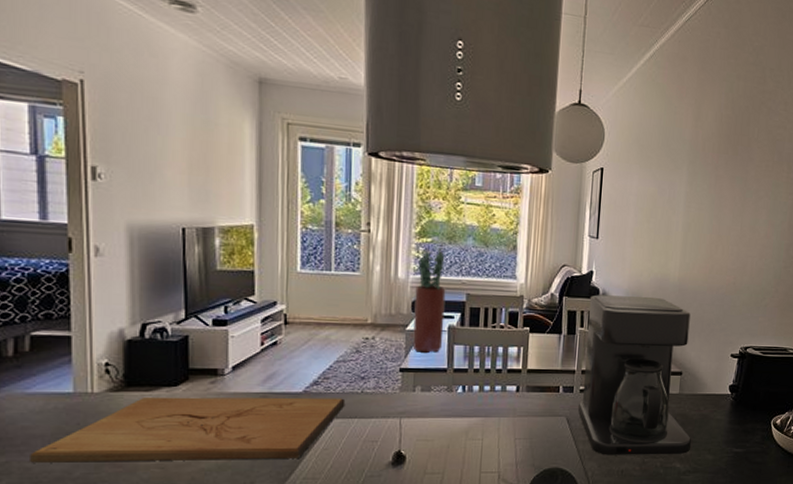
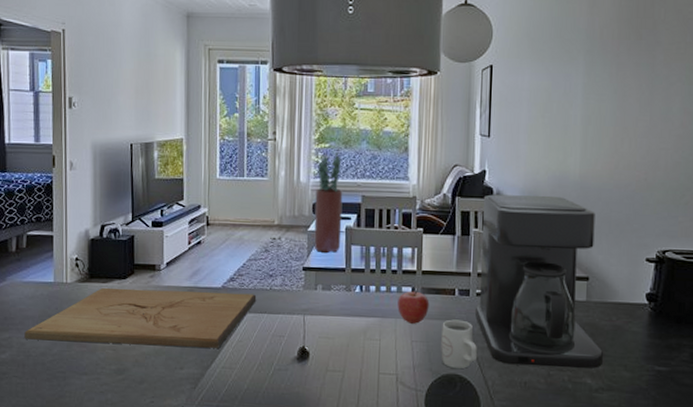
fruit: none [501,388,534,422] -> present [397,290,430,324]
mug: none [544,415,579,462] -> present [441,319,477,368]

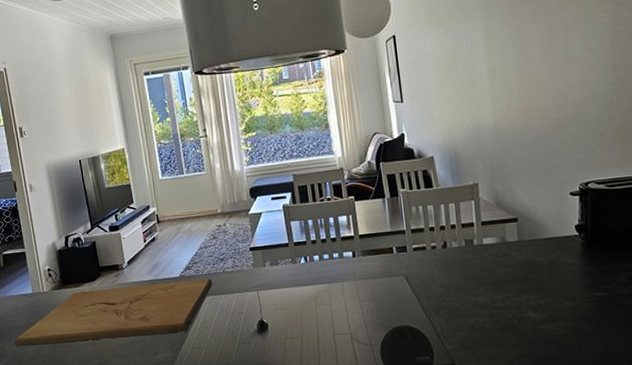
vase: present [314,147,343,253] -> none [248,134,281,232]
fruit: present [397,290,430,324] -> none [341,253,371,285]
mug: present [441,319,477,368] -> none [385,275,423,320]
coffee maker: present [475,194,604,369] -> none [405,147,544,310]

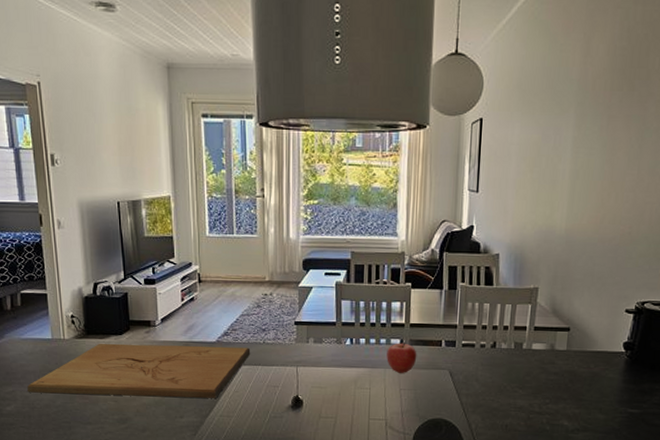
fruit: none [341,253,371,285] -> present [387,342,417,373]

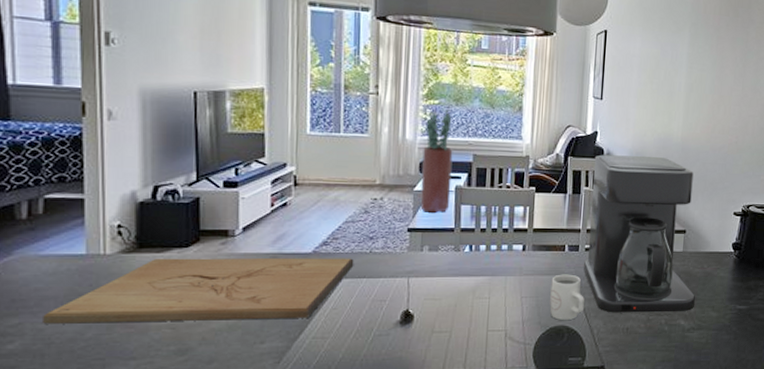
vase: none [305,204,332,308] -> present [420,104,453,213]
fruit: present [387,342,417,373] -> none [508,247,540,280]
mug: none [428,369,462,413] -> present [550,274,584,320]
coffee maker: none [461,249,581,412] -> present [584,154,696,313]

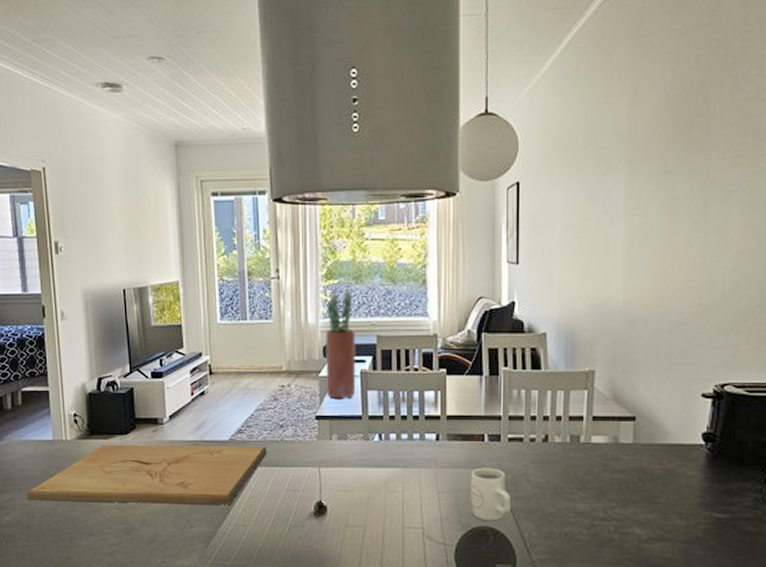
coffee maker: present [584,154,696,313] -> none [508,327,655,517]

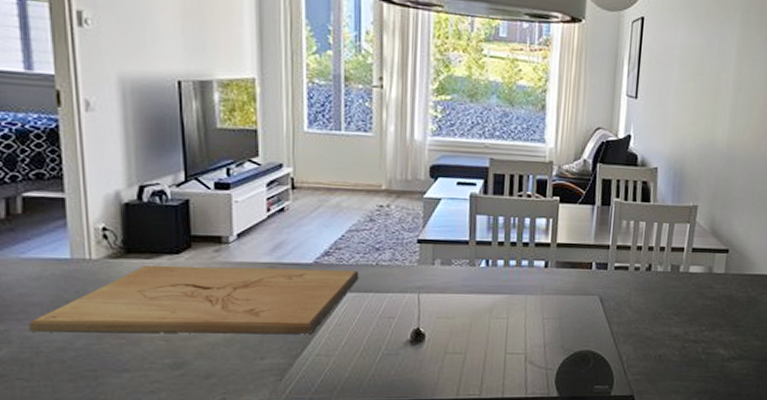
vase: present [326,283,356,399] -> none [431,100,467,223]
mug: present [470,467,511,520] -> none [574,294,613,344]

